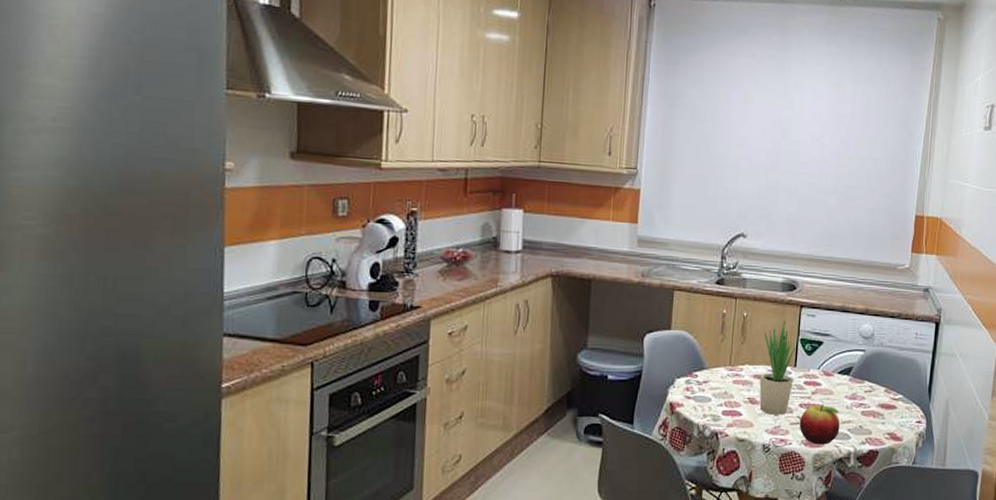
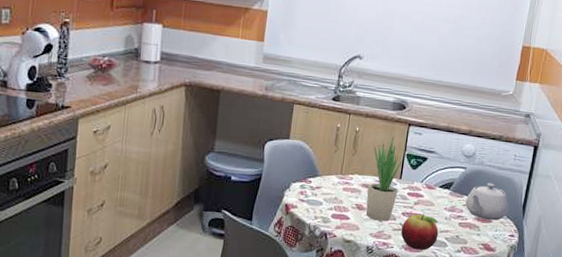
teapot: none [867,365,915,406] -> present [465,183,510,221]

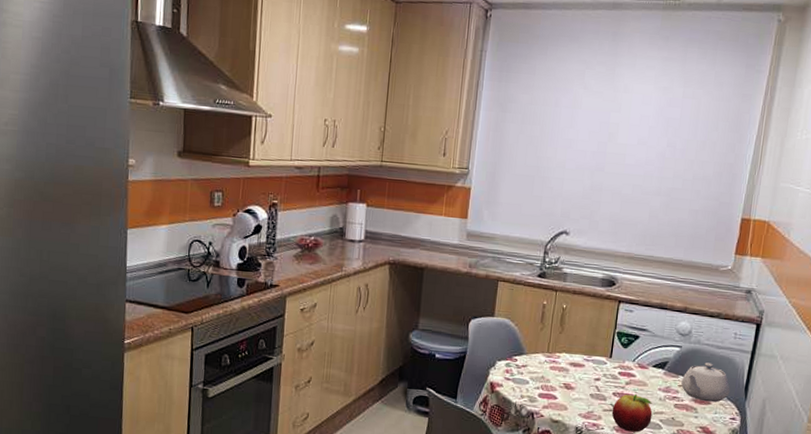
potted plant: present [366,136,403,221] -> none [574,314,613,402]

